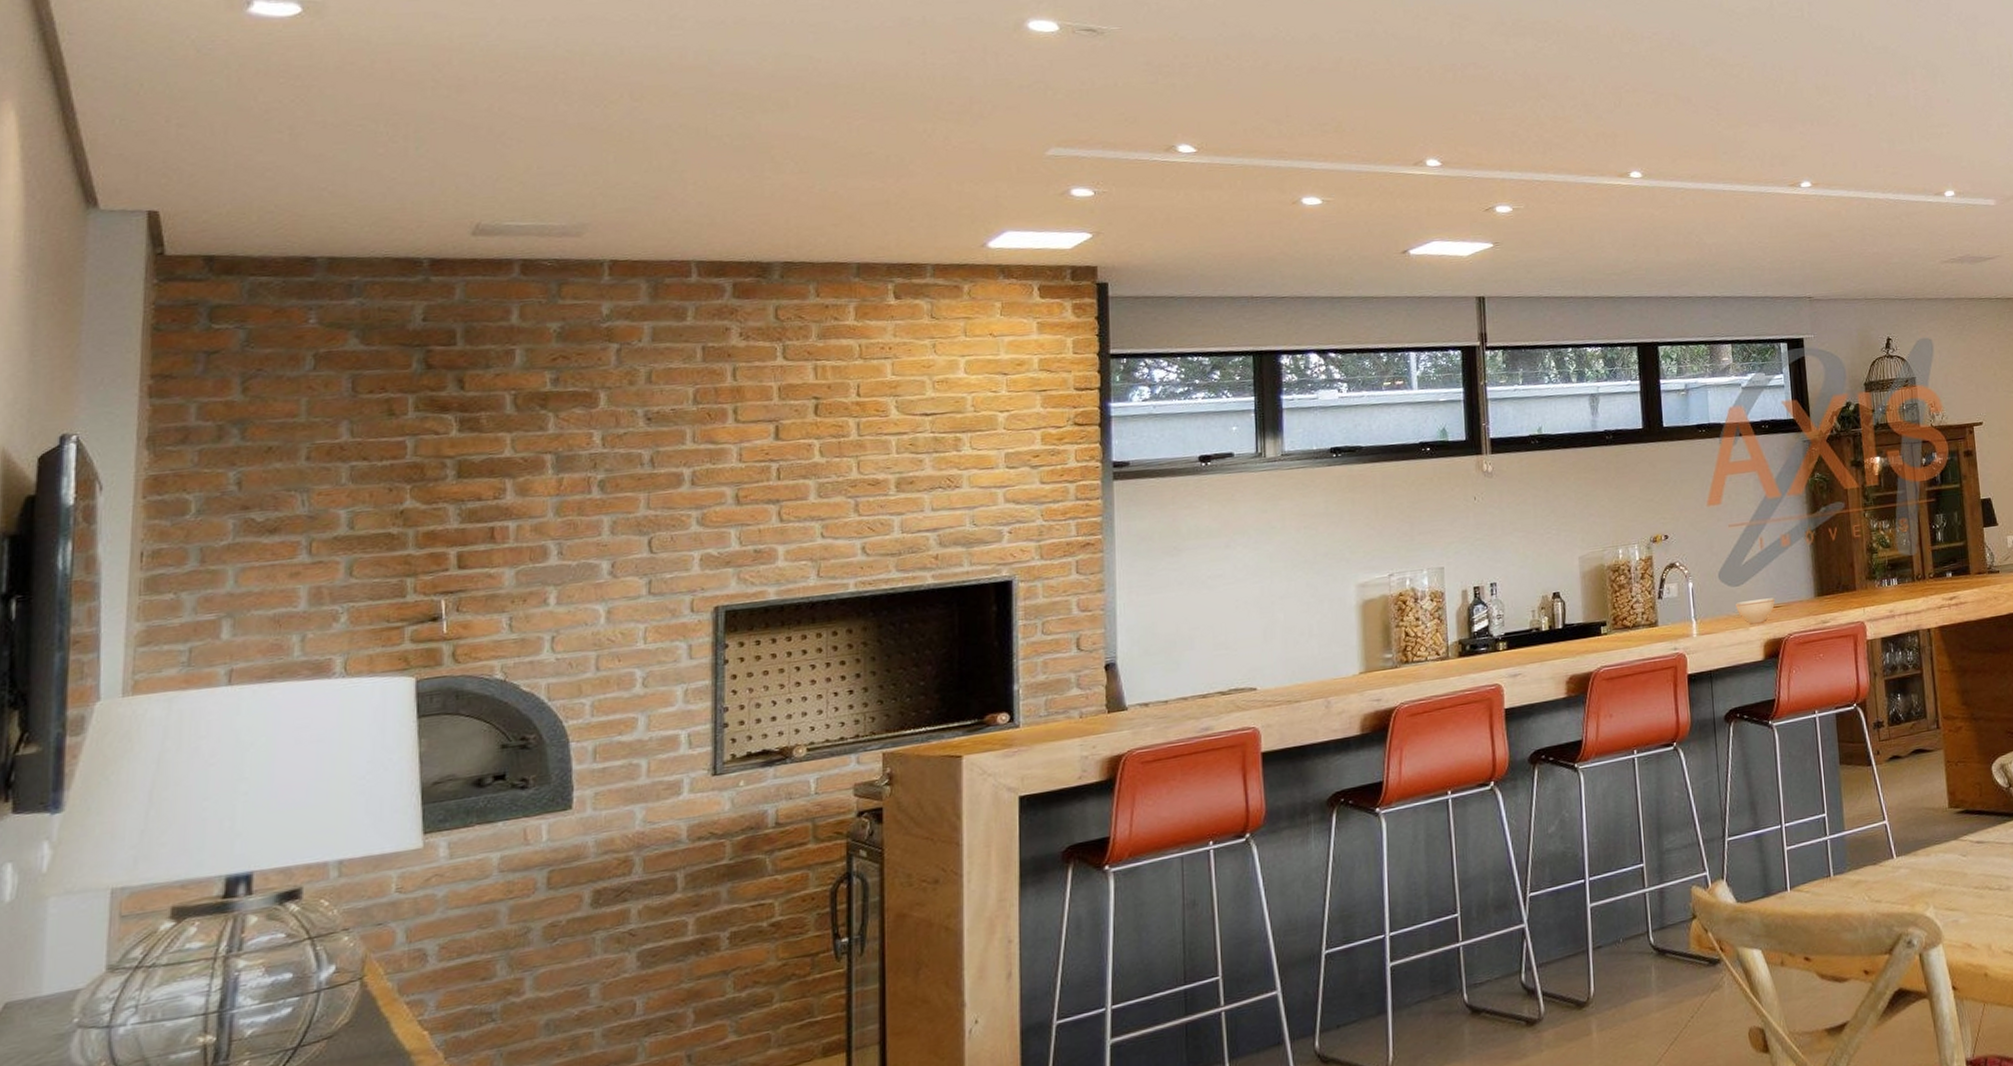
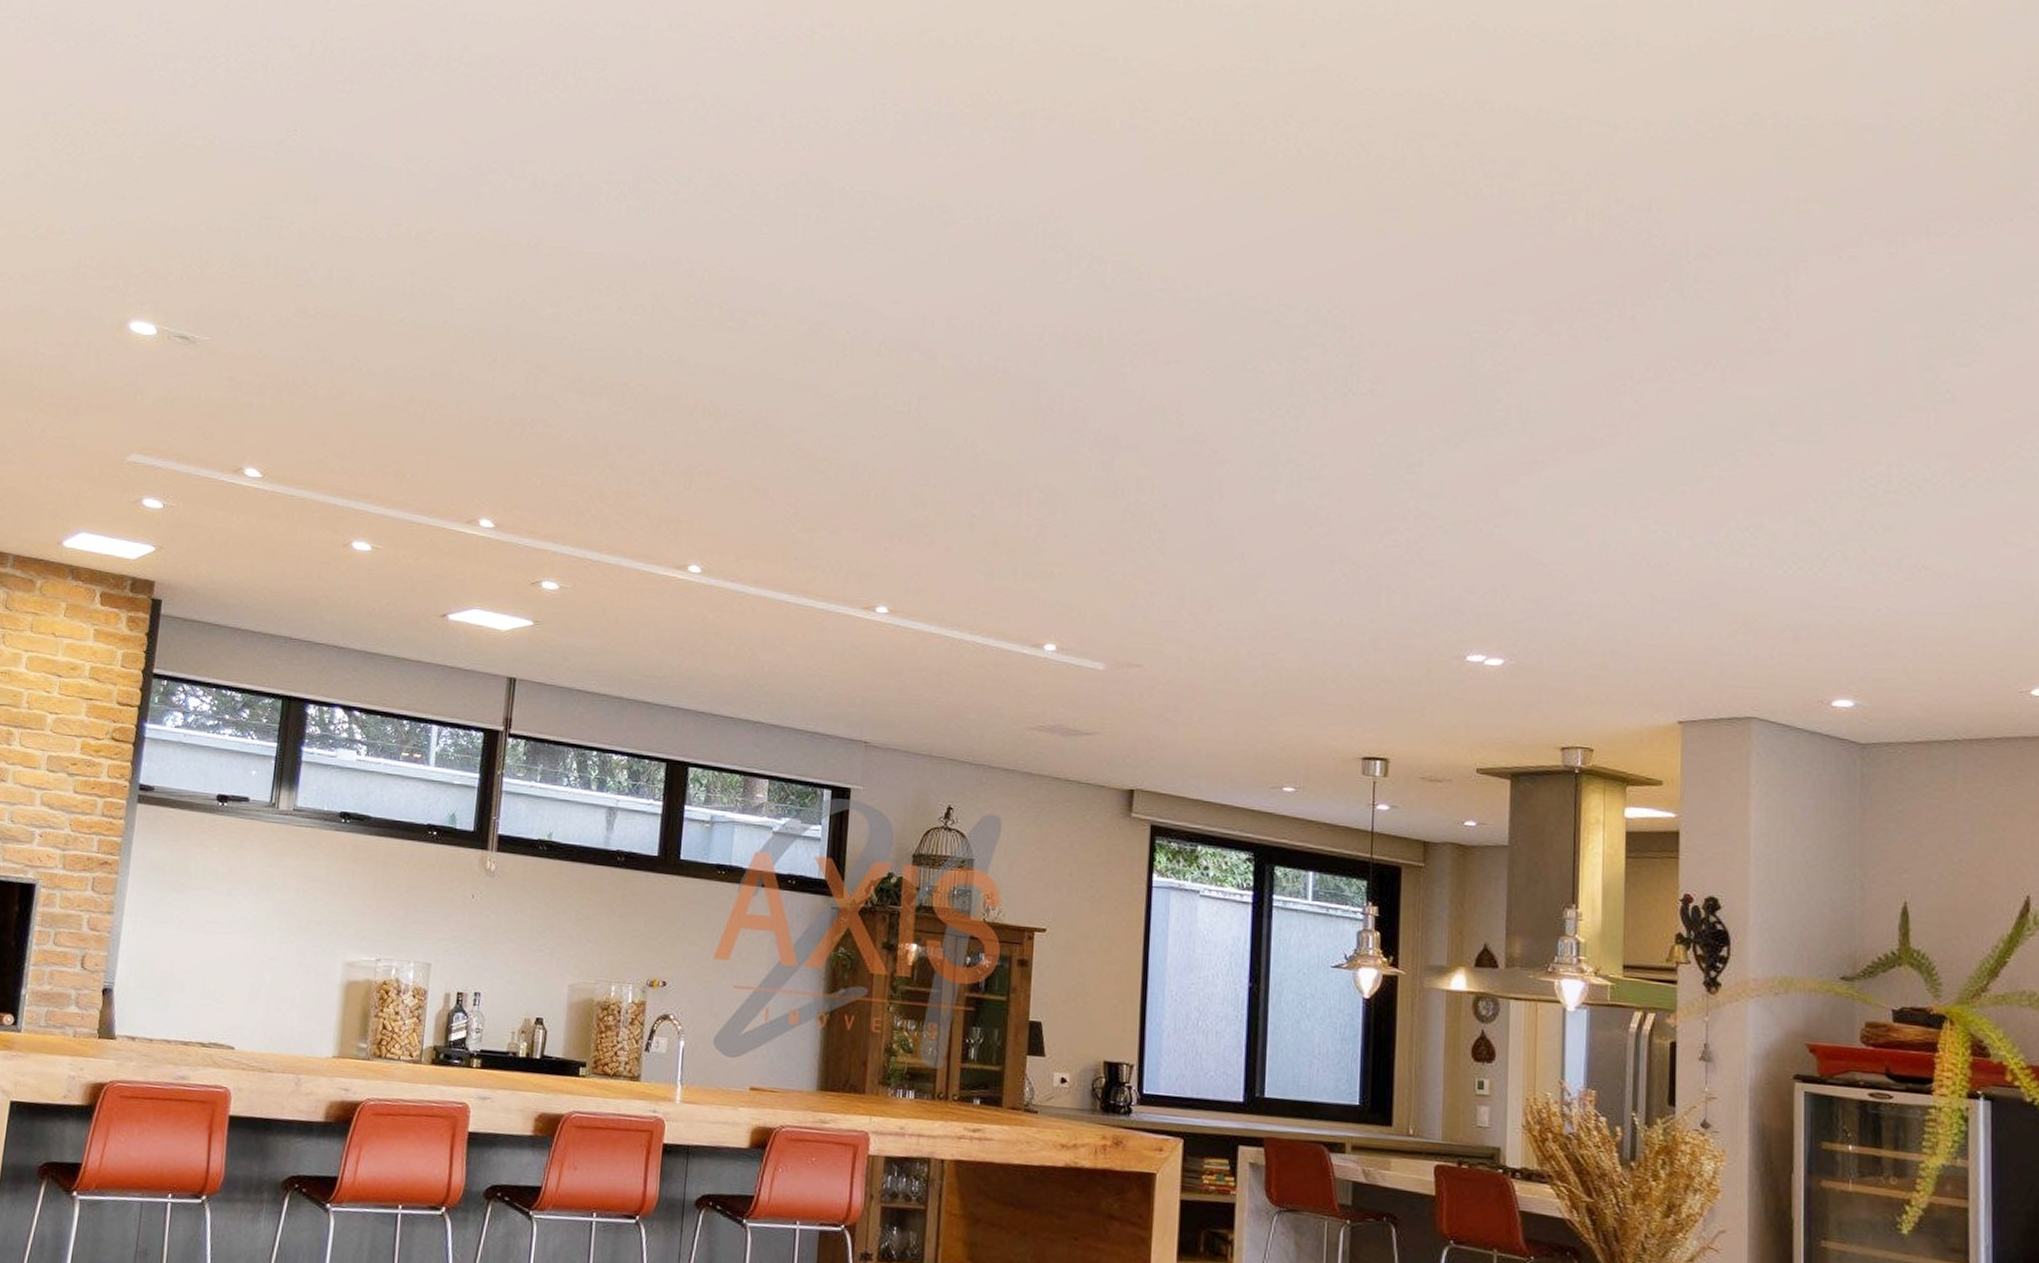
bowl: present [1734,597,1776,626] -> none [726,1076,773,1107]

